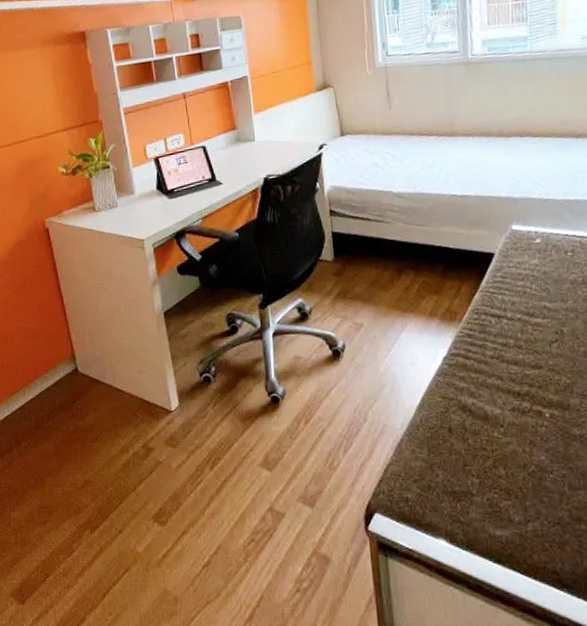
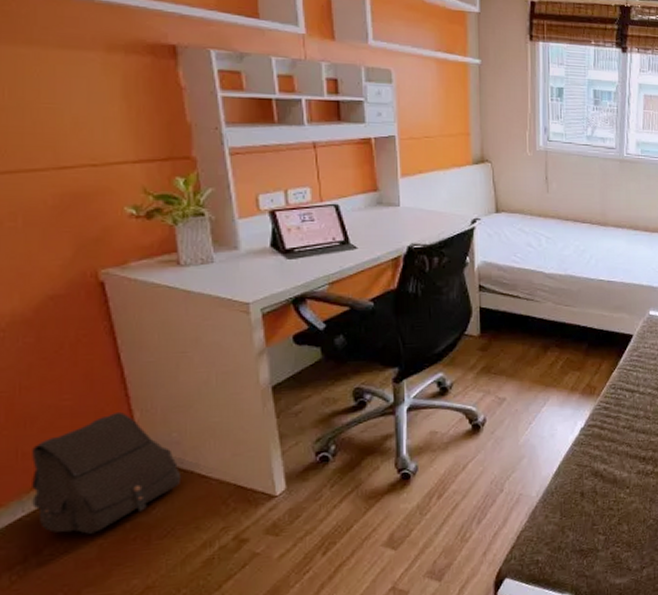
satchel: none [12,333,105,433] -> present [32,411,182,534]

